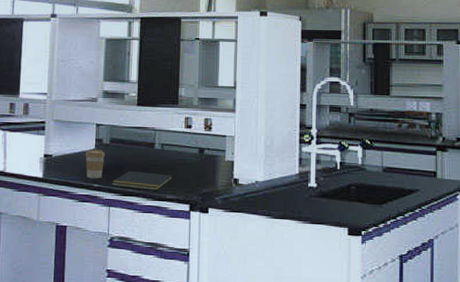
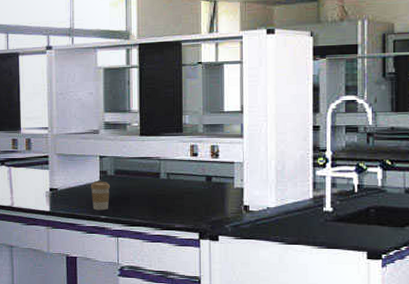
notepad: present [111,171,173,191] -> none [118,202,181,220]

